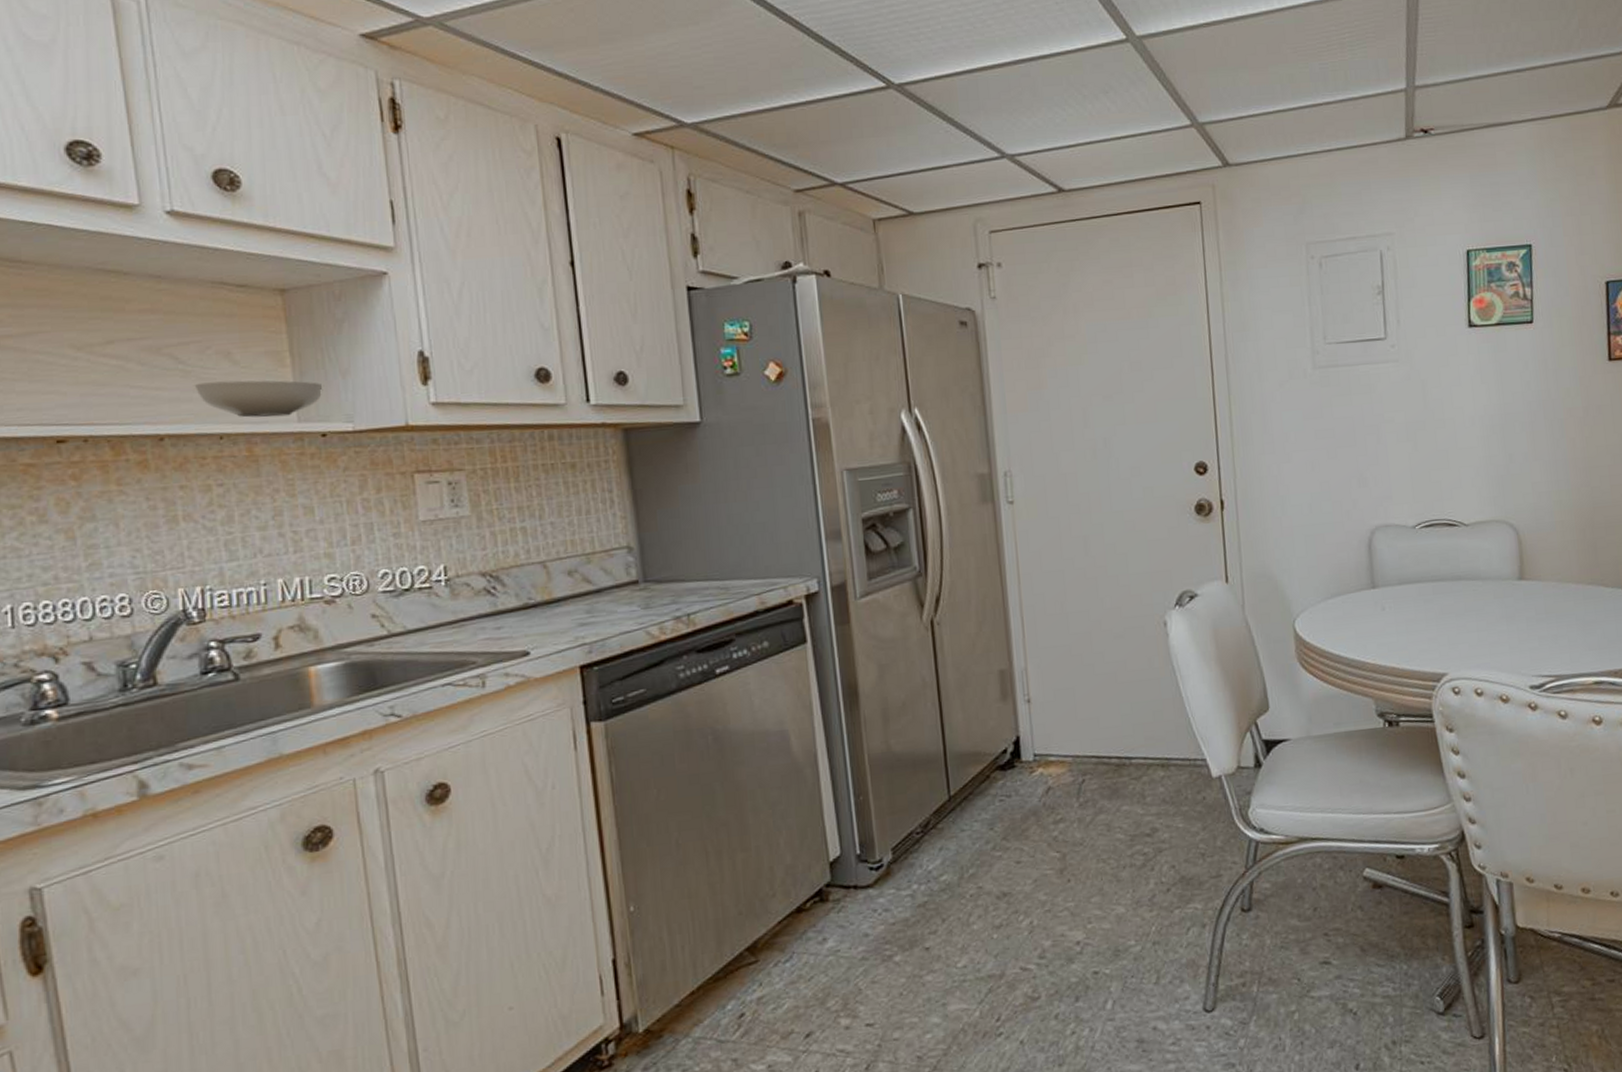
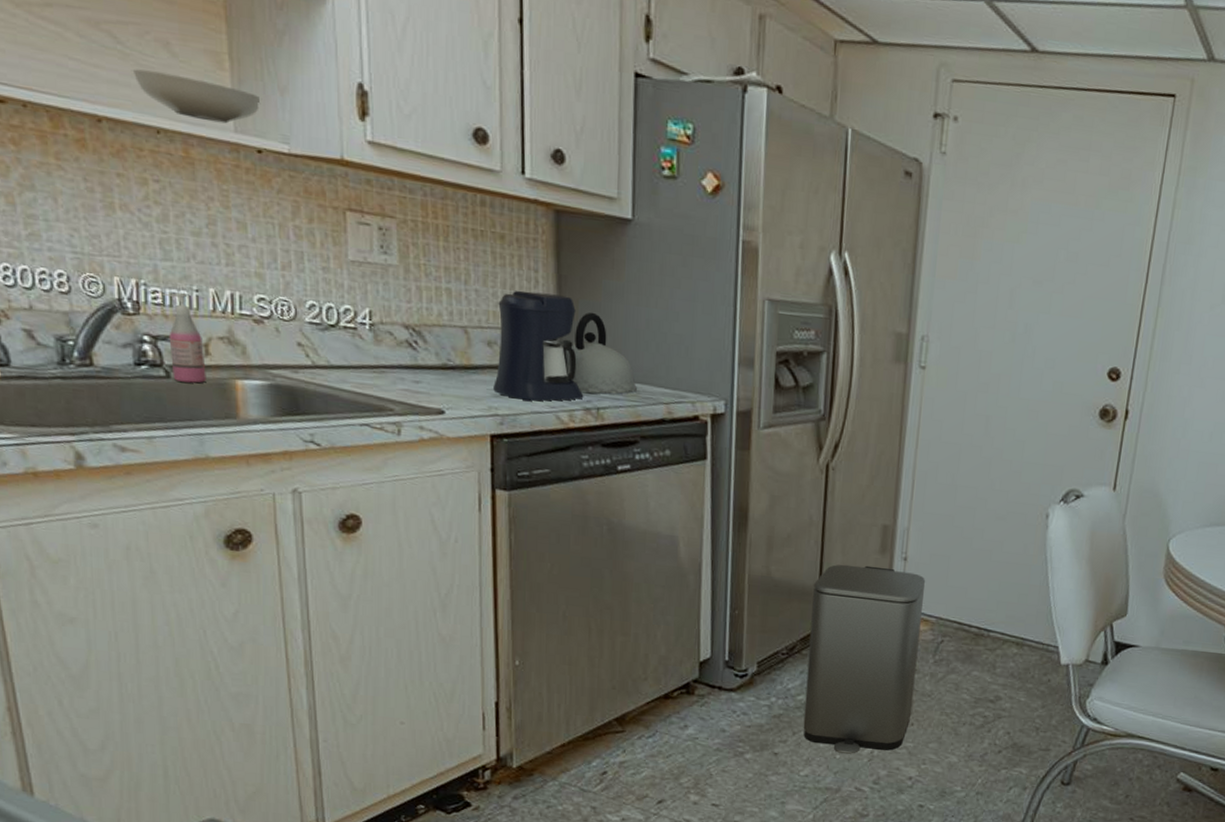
soap dispenser: none [229,590,278,682] -> present [163,292,207,383]
coffee maker: none [575,509,673,623] -> present [493,290,584,402]
kettle: none [640,519,726,603] -> present [558,312,637,395]
pedal bin: none [937,714,1066,932] -> present [803,564,926,754]

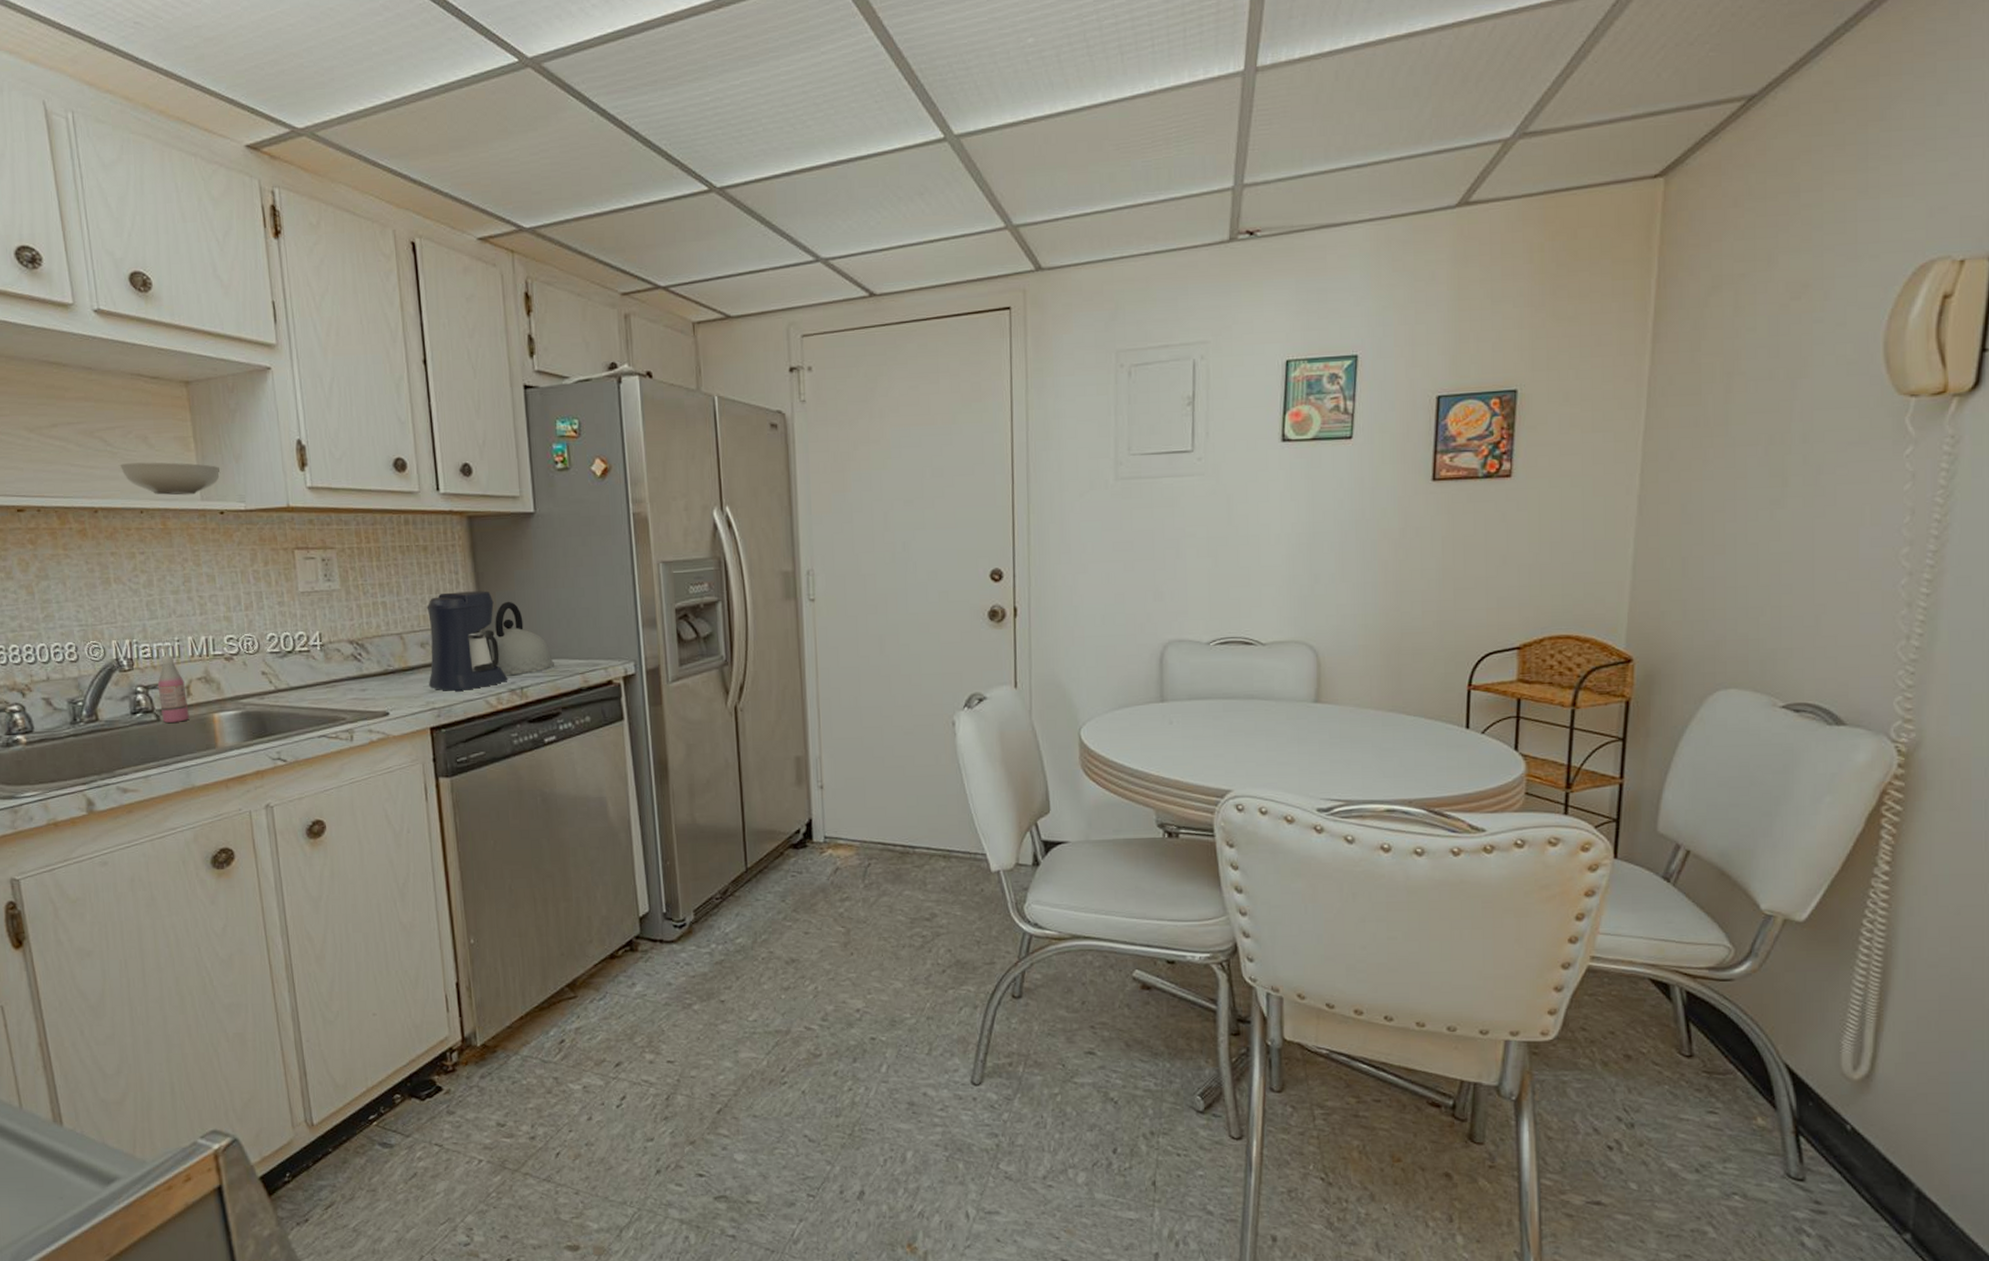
pedal bin: present [803,564,926,754] -> none [737,798,850,993]

